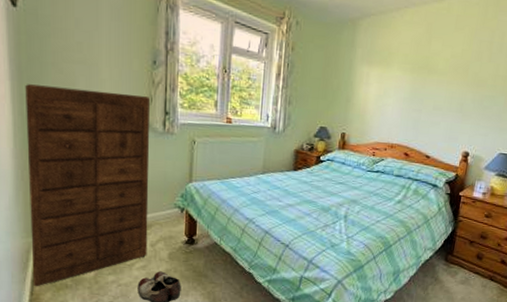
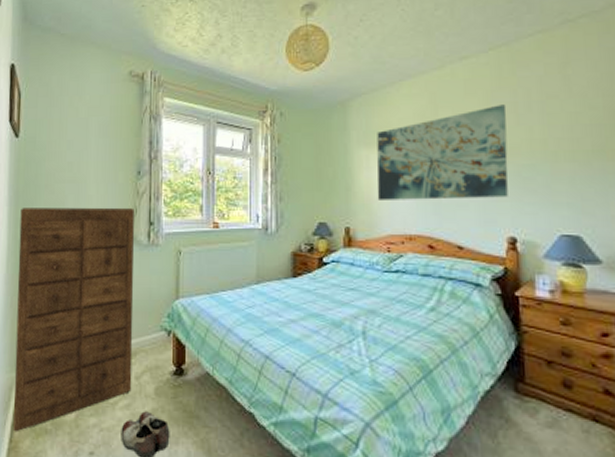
wall art: none [370,42,484,121] -> present [377,104,508,200]

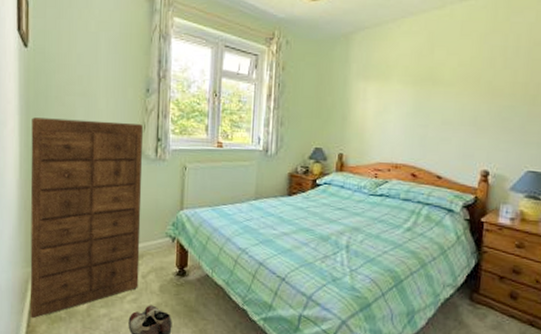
wall art: present [377,104,508,200] -> none [370,48,497,135]

